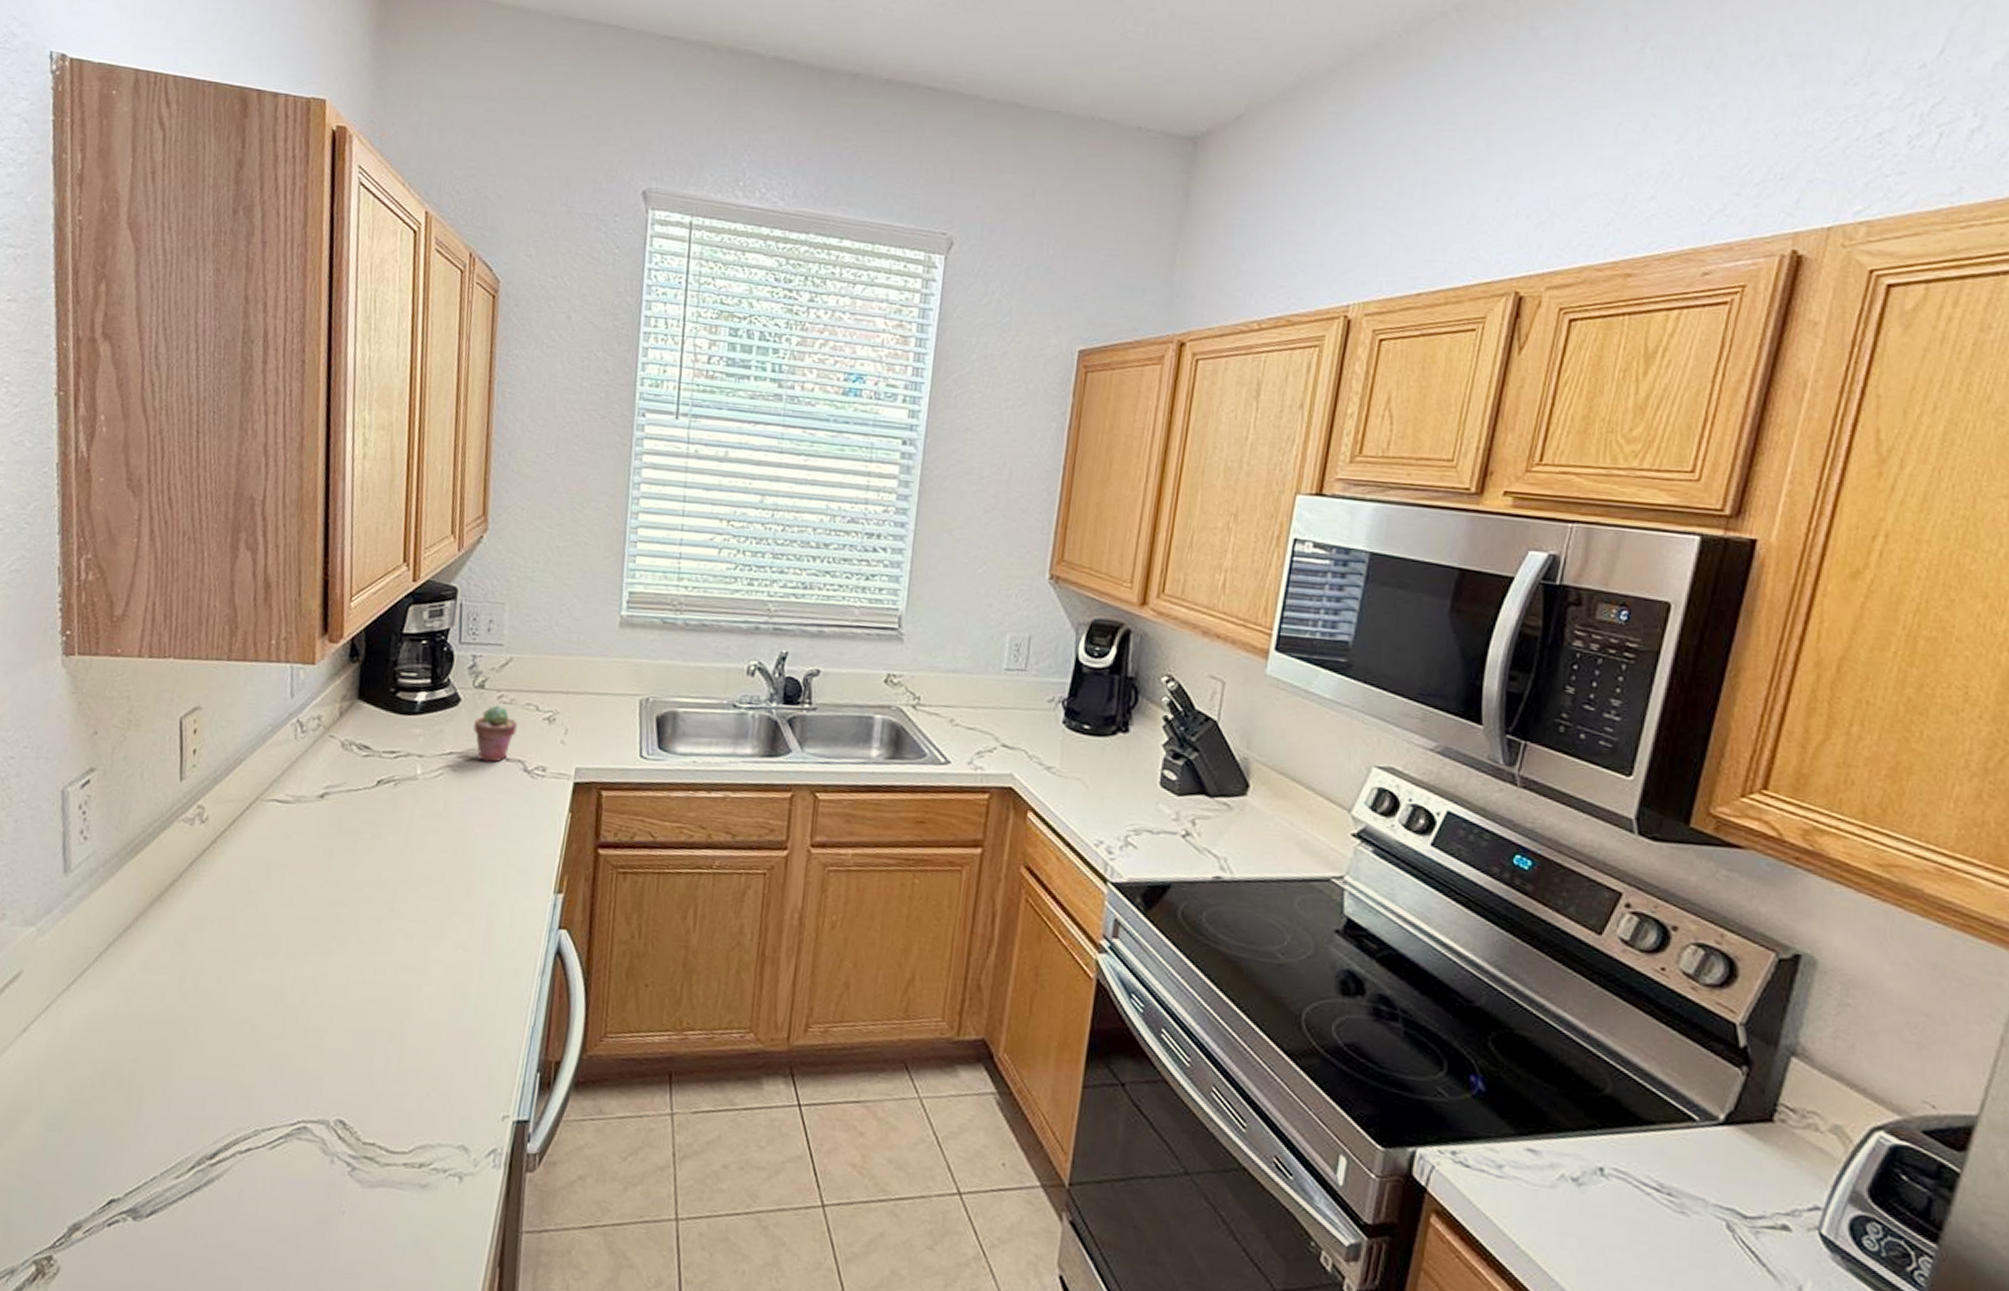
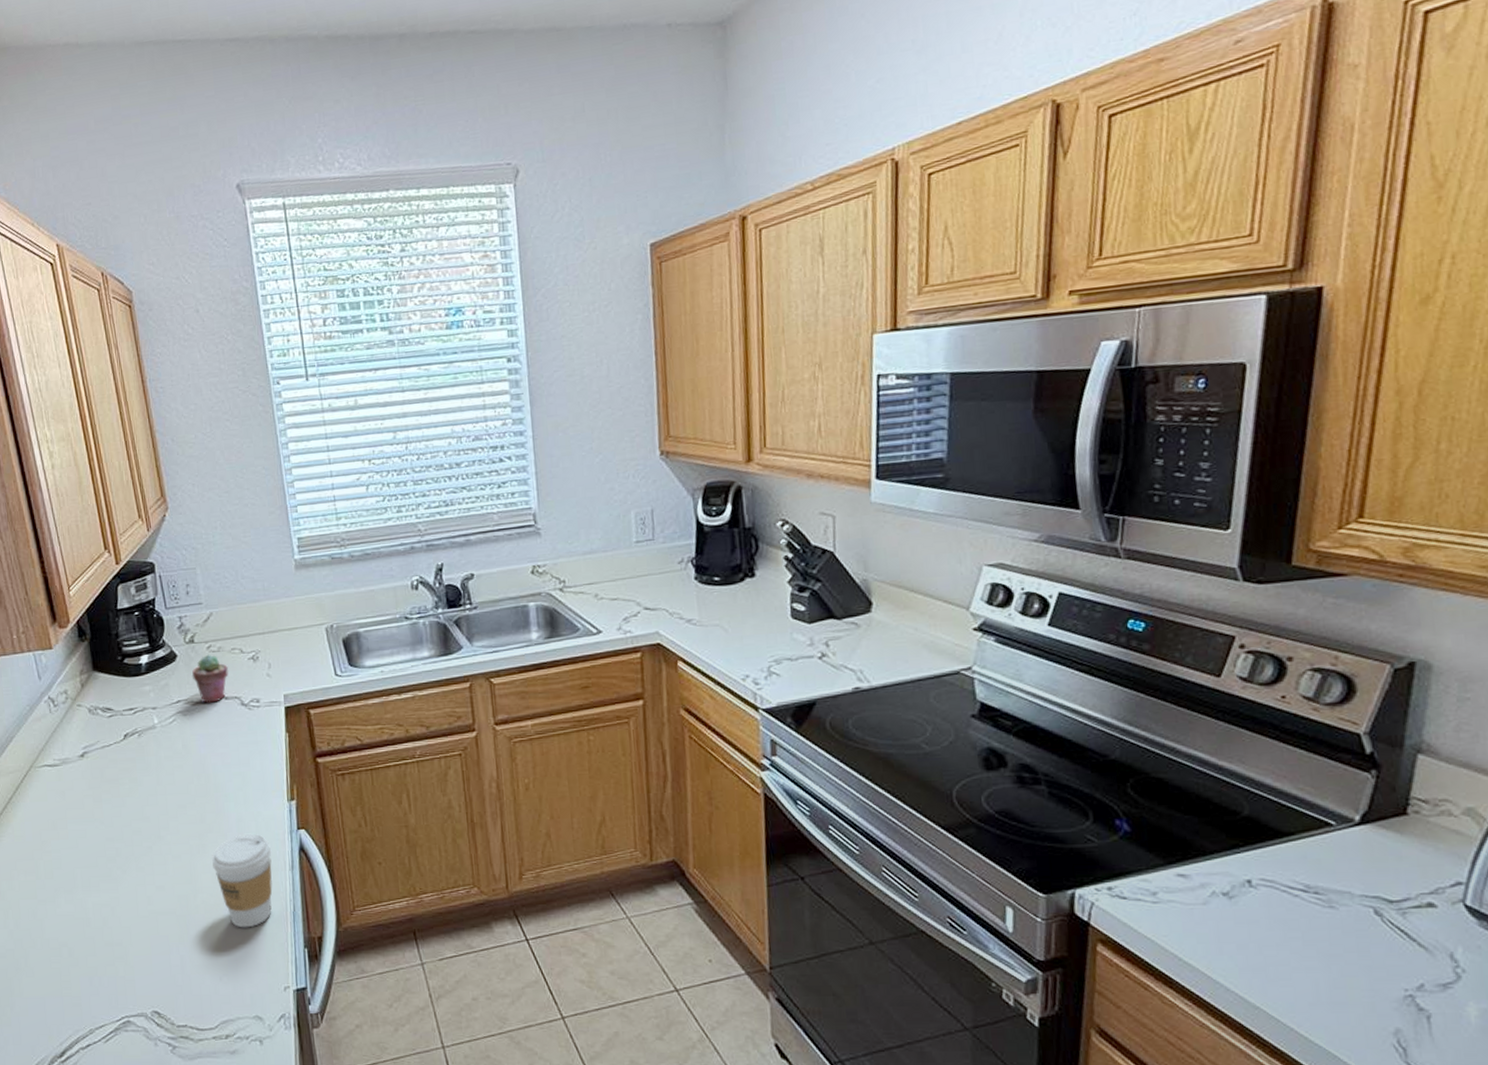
coffee cup: none [448,922,523,1038] -> present [212,833,273,928]

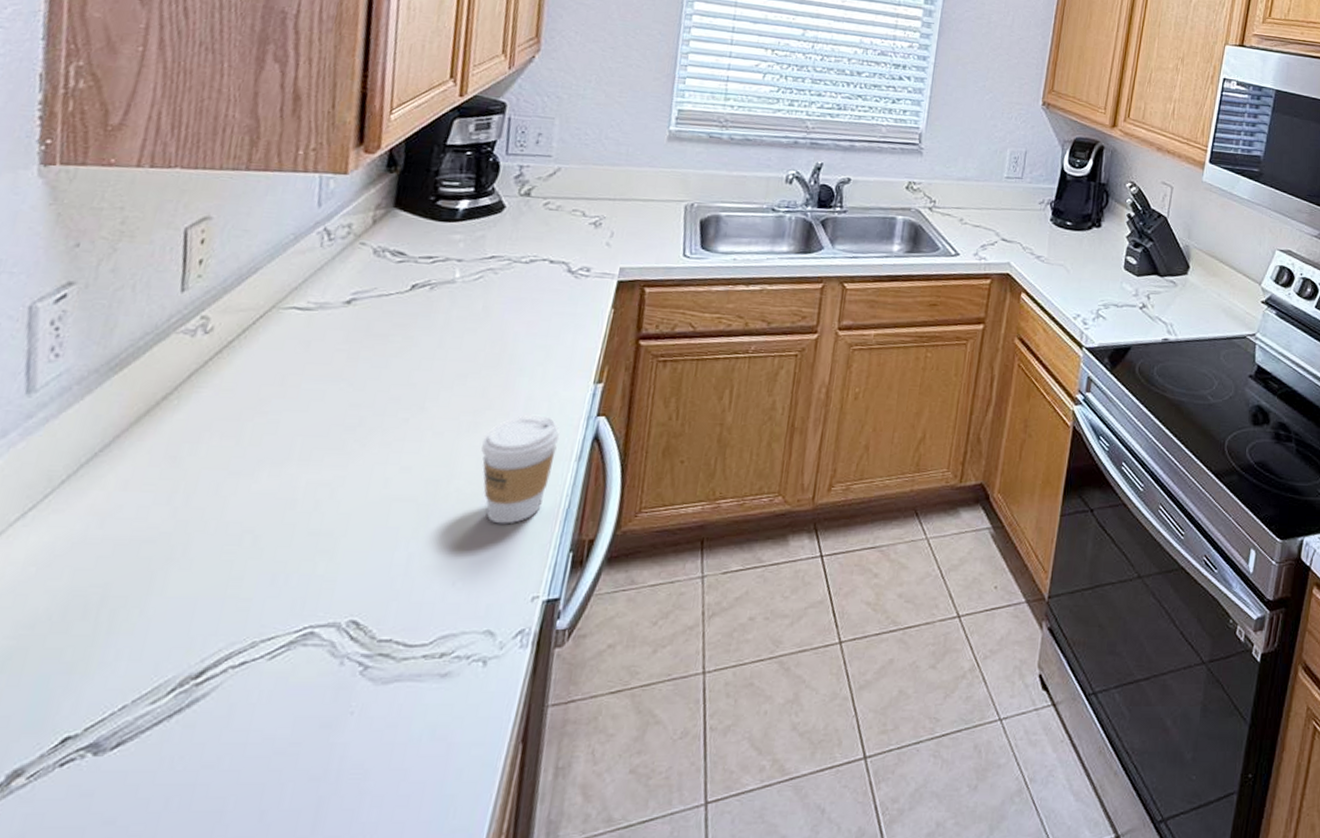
potted succulent: present [191,654,229,703] -> none [516,211,563,265]

